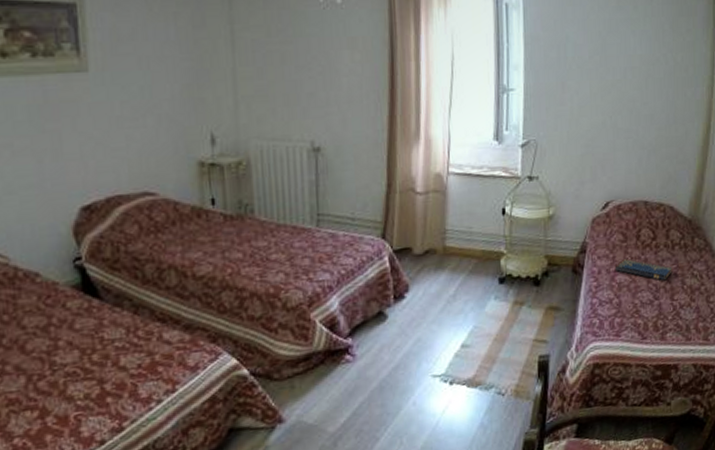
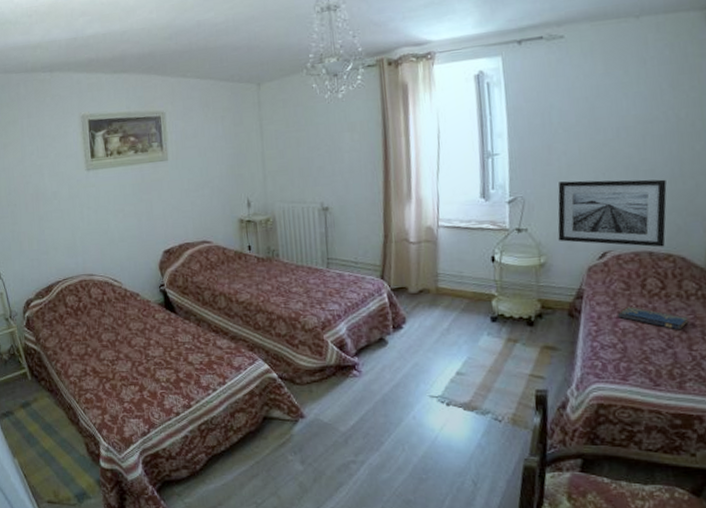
wall art: none [567,123,662,197] -> present [557,179,667,247]

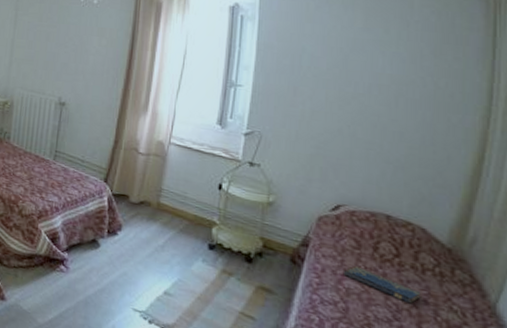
wall art: present [557,179,667,247] -> none [291,125,415,214]

